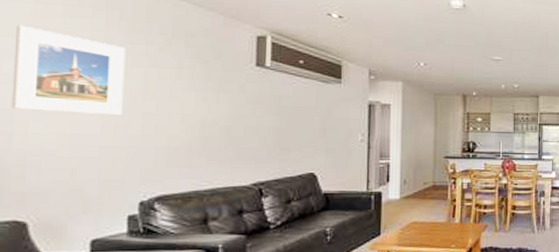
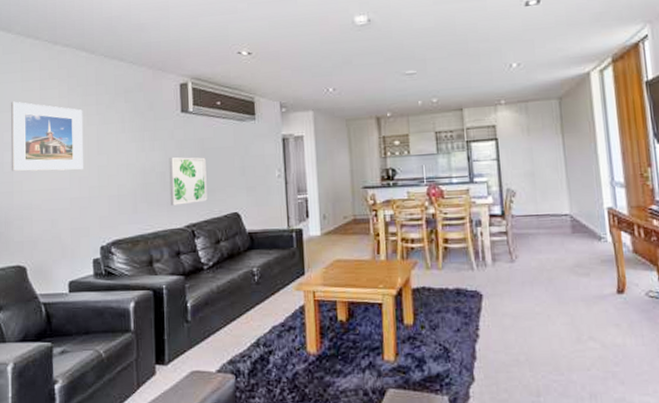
wall art: none [235,112,282,162] -> present [169,157,207,206]

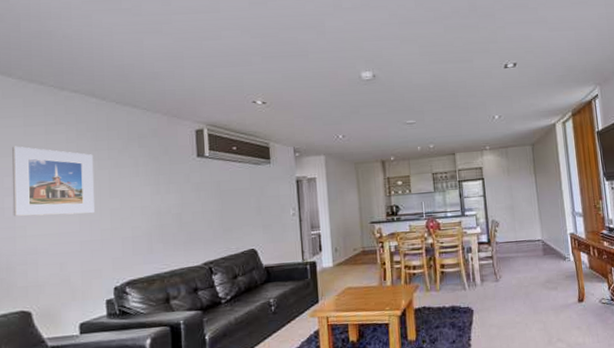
wall art: present [169,157,207,206] -> none [185,198,225,245]

